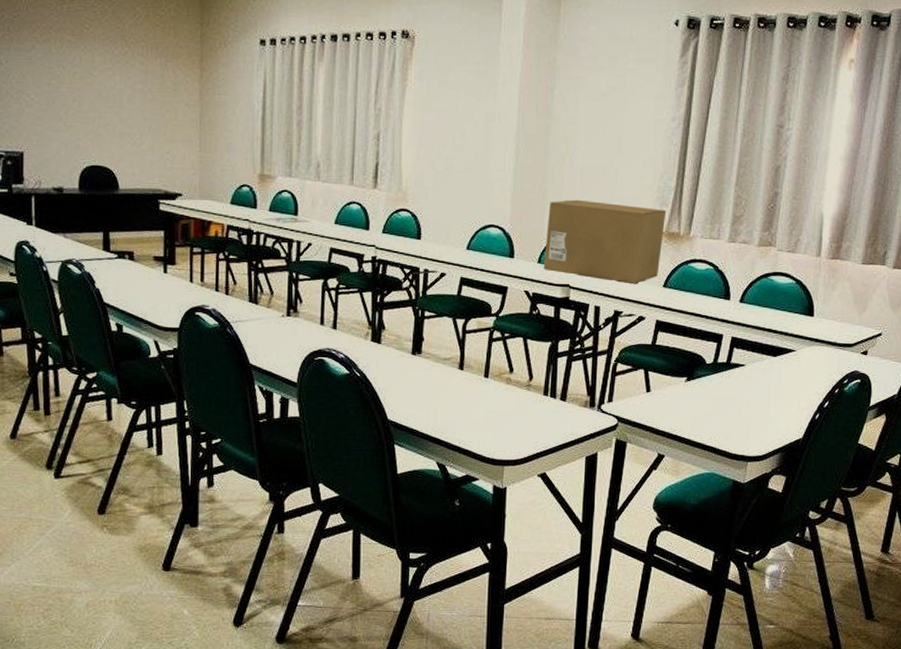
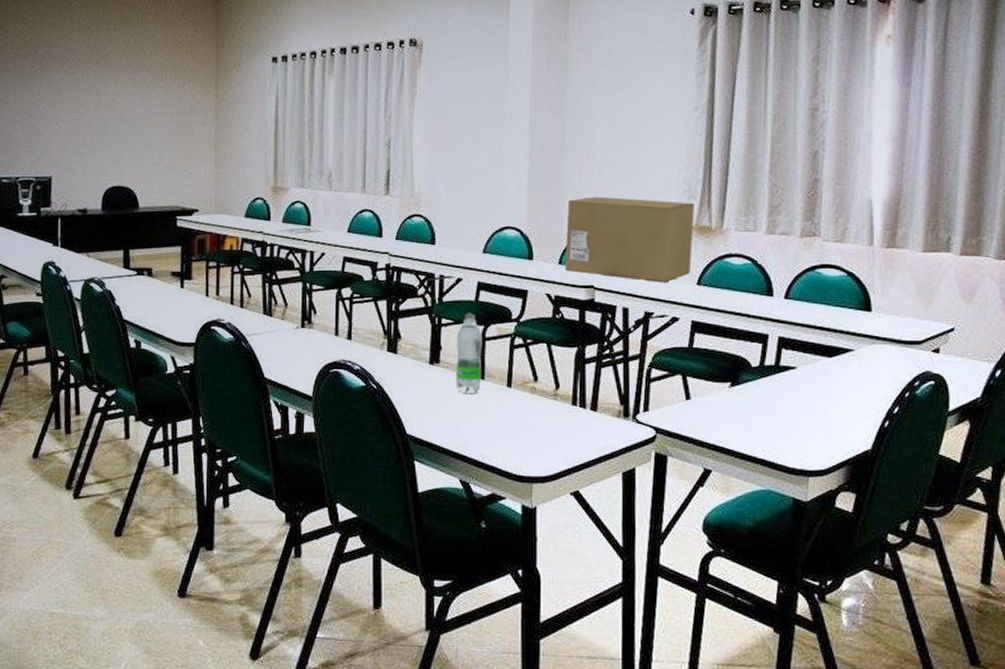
bottle: none [436,307,463,384] -> present [456,313,482,394]

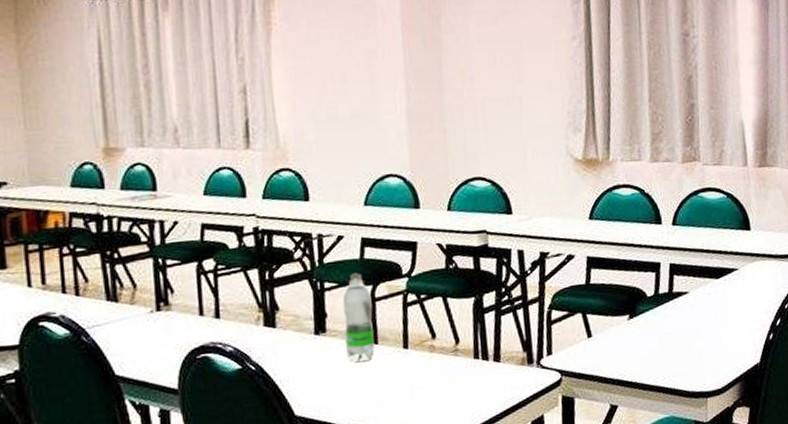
box: present [565,196,695,283] -> none [451,135,582,221]

